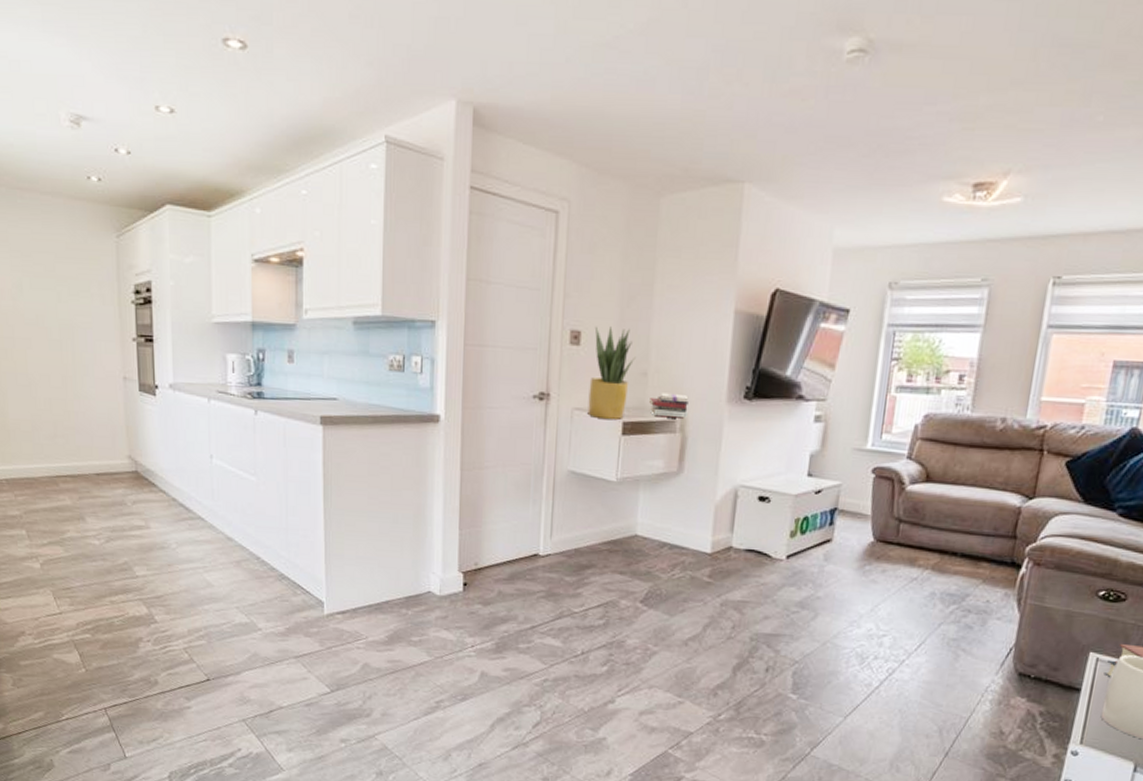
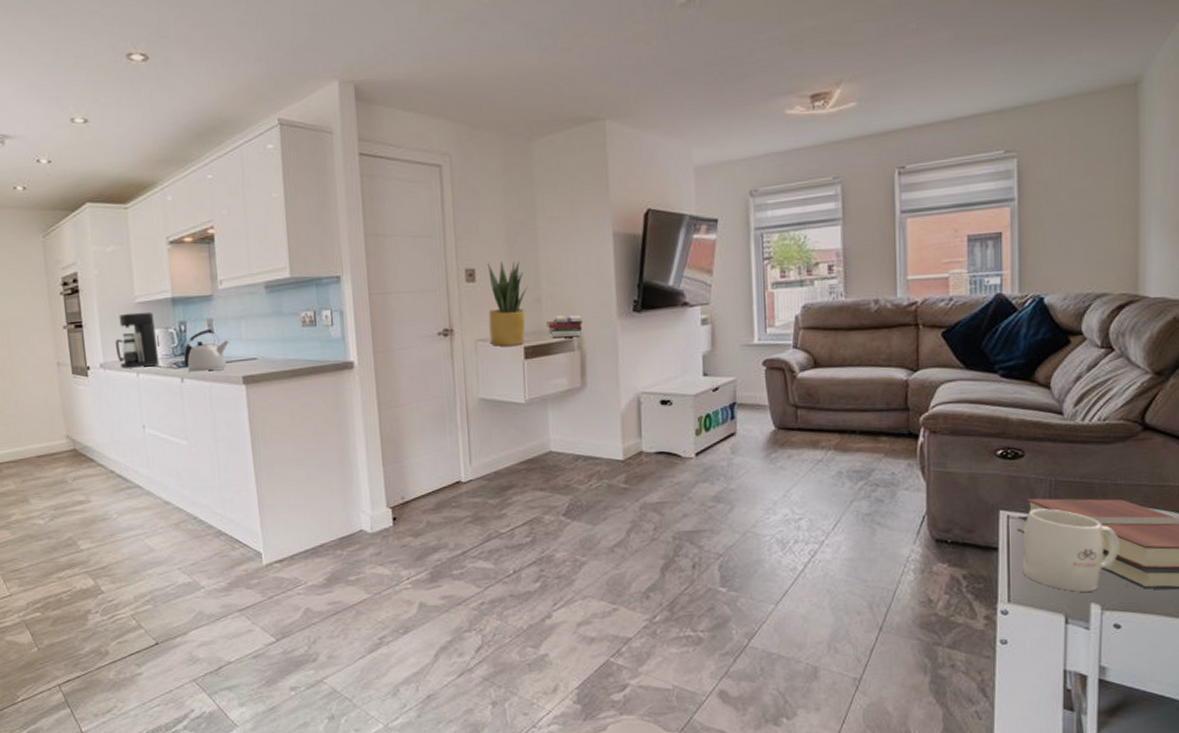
coffee maker: none [187,332,233,394] -> present [115,311,160,370]
kettle: none [260,360,309,407] -> present [184,328,229,374]

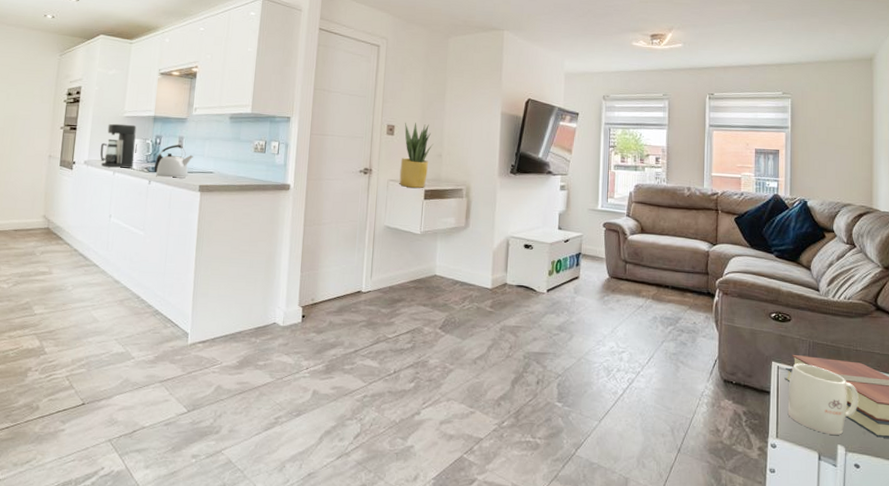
books: present [546,314,584,339] -> none [444,169,472,189]

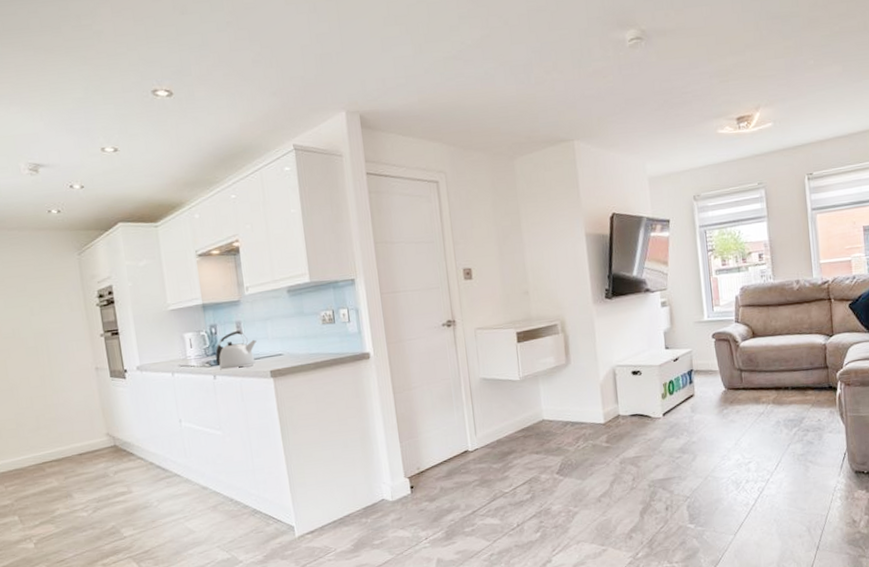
coffee maker: present [100,123,137,169] -> none [150,317,193,371]
planter: present [399,122,434,189] -> none [481,261,517,333]

